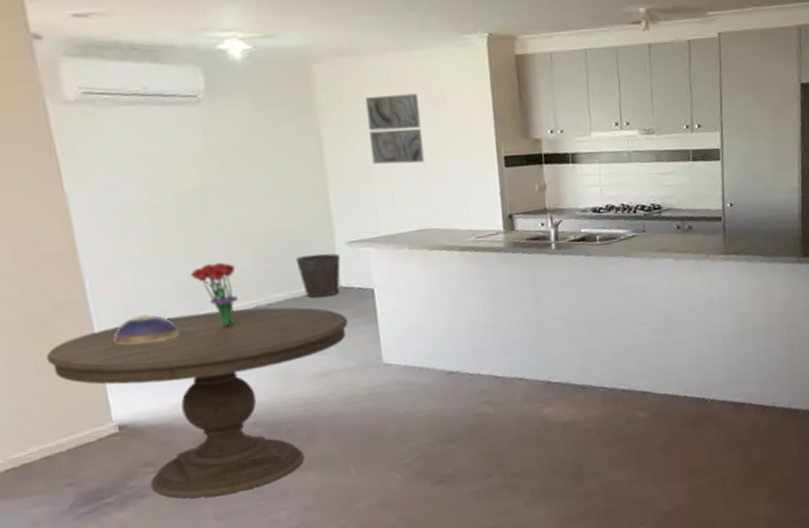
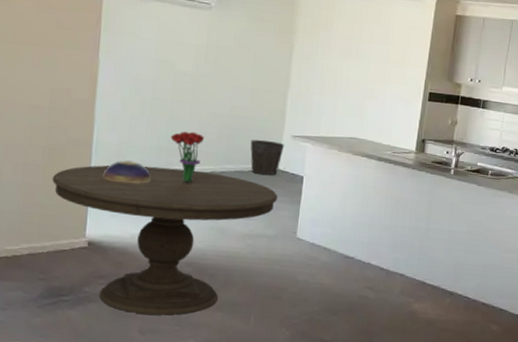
wall art: present [365,93,425,164] -> none [326,27,374,86]

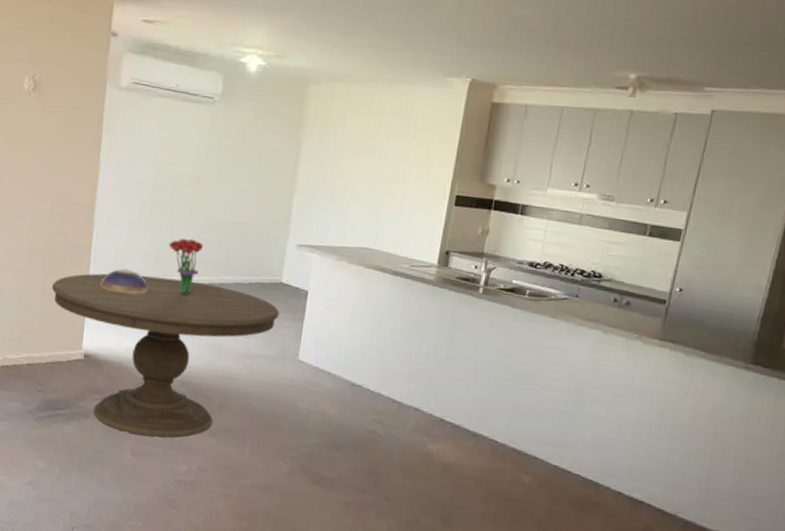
waste bin: present [250,139,284,176] -> none [251,248,288,289]

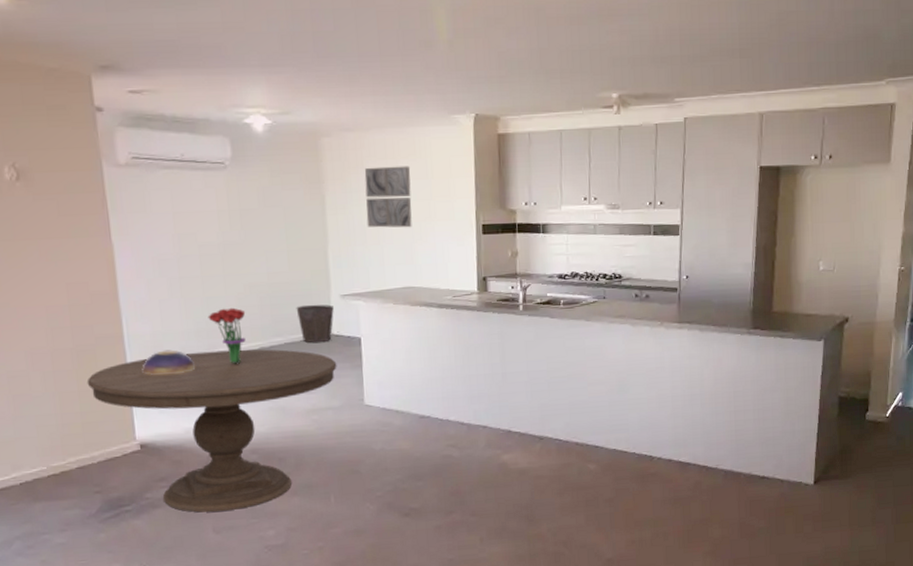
waste bin: none [251,248,288,289] -> present [296,304,334,343]
wall art: none [337,120,393,188] -> present [364,166,412,228]

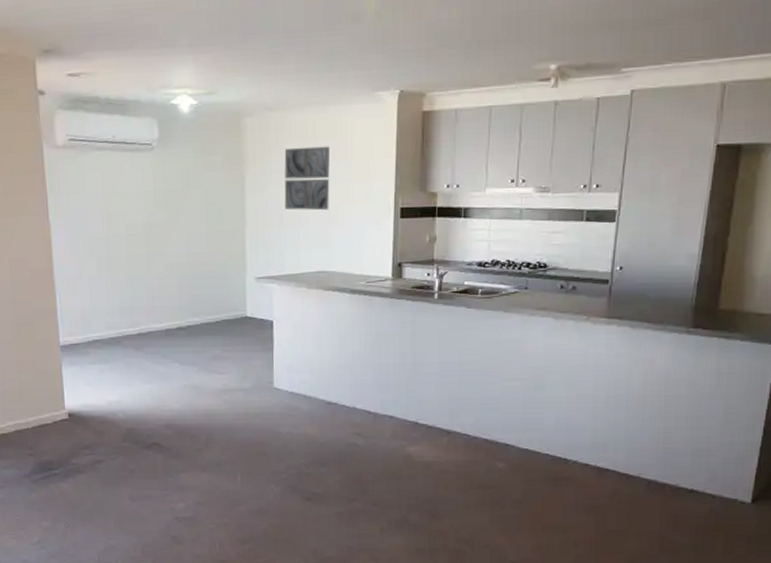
dining table: present [86,349,337,513] -> none [24,328,249,481]
decorative bowl: present [141,349,196,376] -> none [72,325,119,350]
bouquet: present [208,307,246,364] -> none [131,287,166,342]
waste bin: present [296,304,334,343] -> none [213,286,249,325]

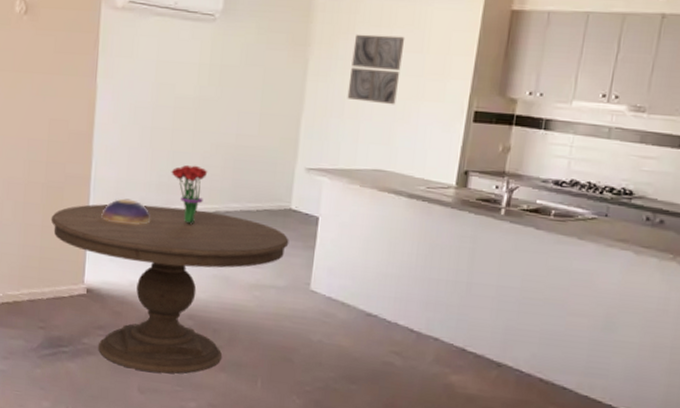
dining table: none [24,328,249,481] -> present [50,204,289,374]
decorative bowl: none [72,325,119,350] -> present [101,198,151,225]
bouquet: none [131,287,166,342] -> present [171,164,208,224]

